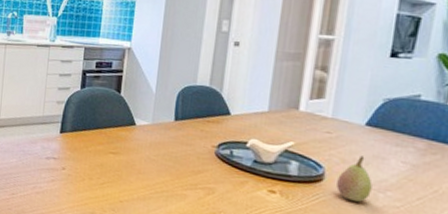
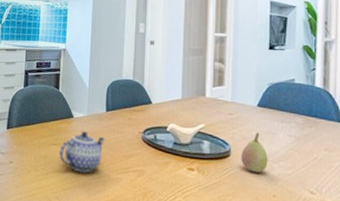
teapot: none [117,141,172,186] -> present [59,131,106,173]

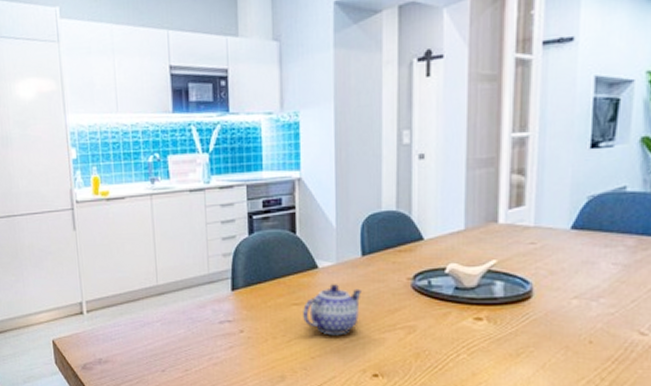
fruit: present [241,132,268,172] -> none [547,263,584,314]

